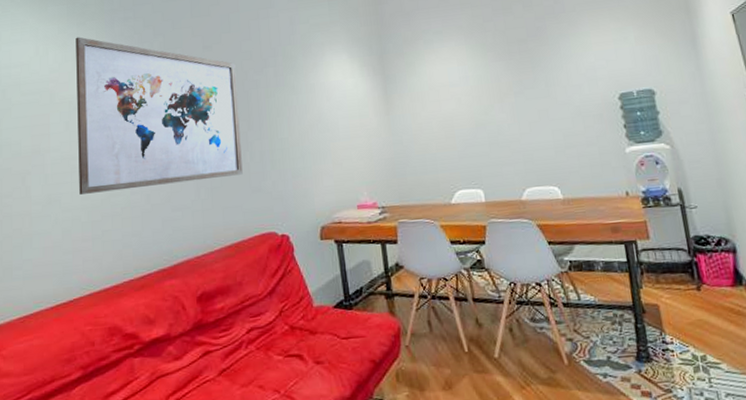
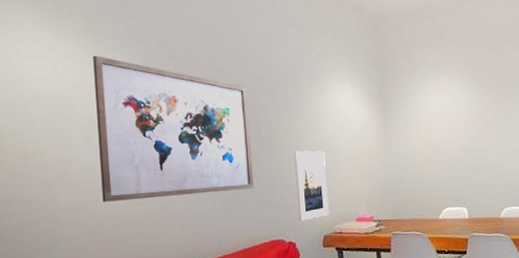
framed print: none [286,130,327,211] -> present [293,150,329,221]

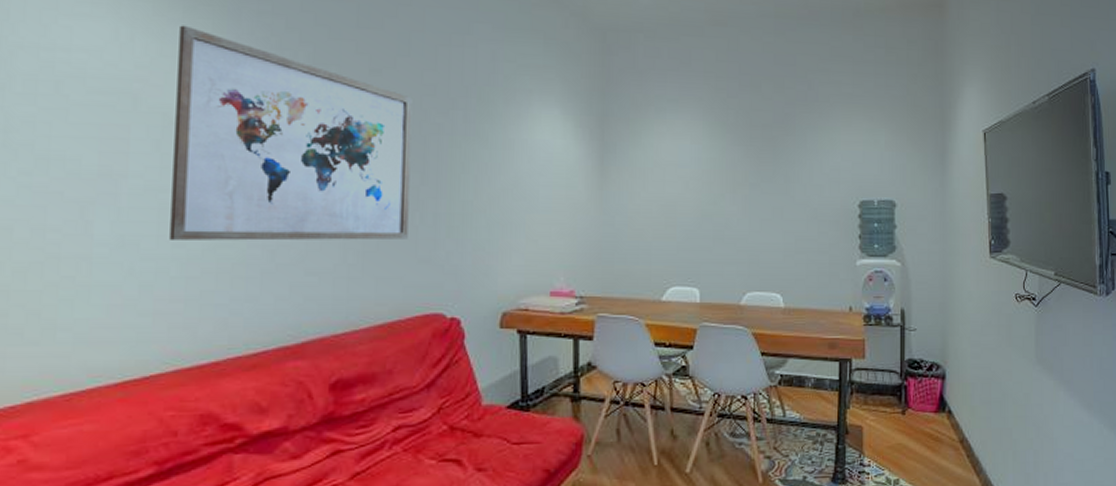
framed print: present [293,150,329,221] -> none [469,192,515,290]

